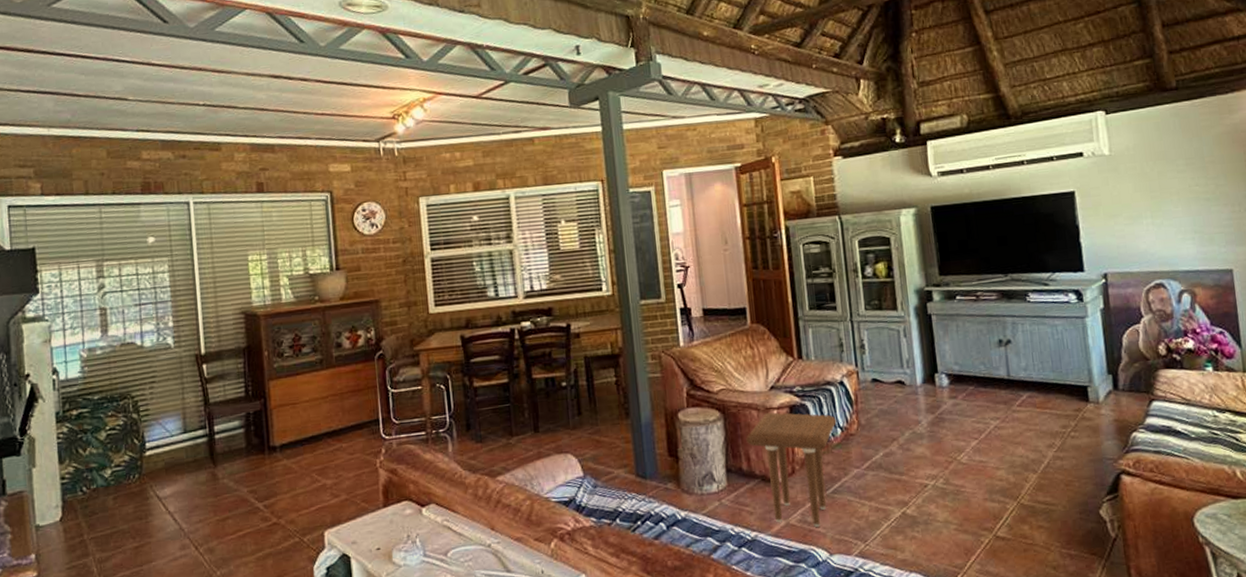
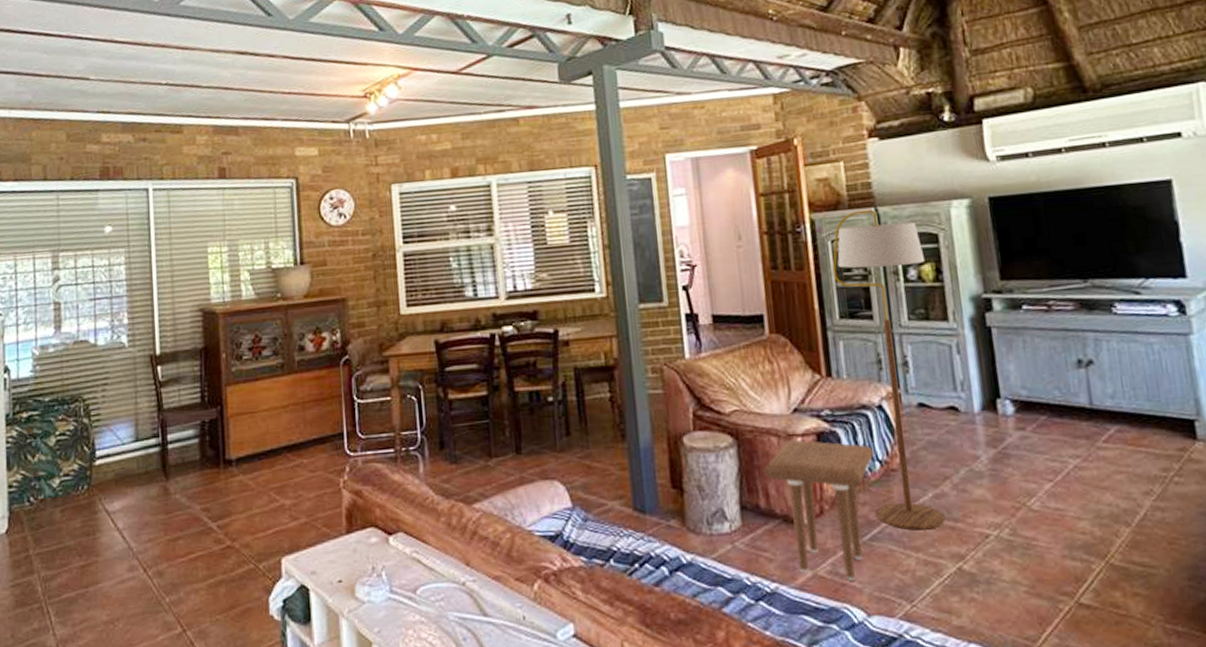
floor lamp: none [803,218,892,484] -> present [832,210,945,531]

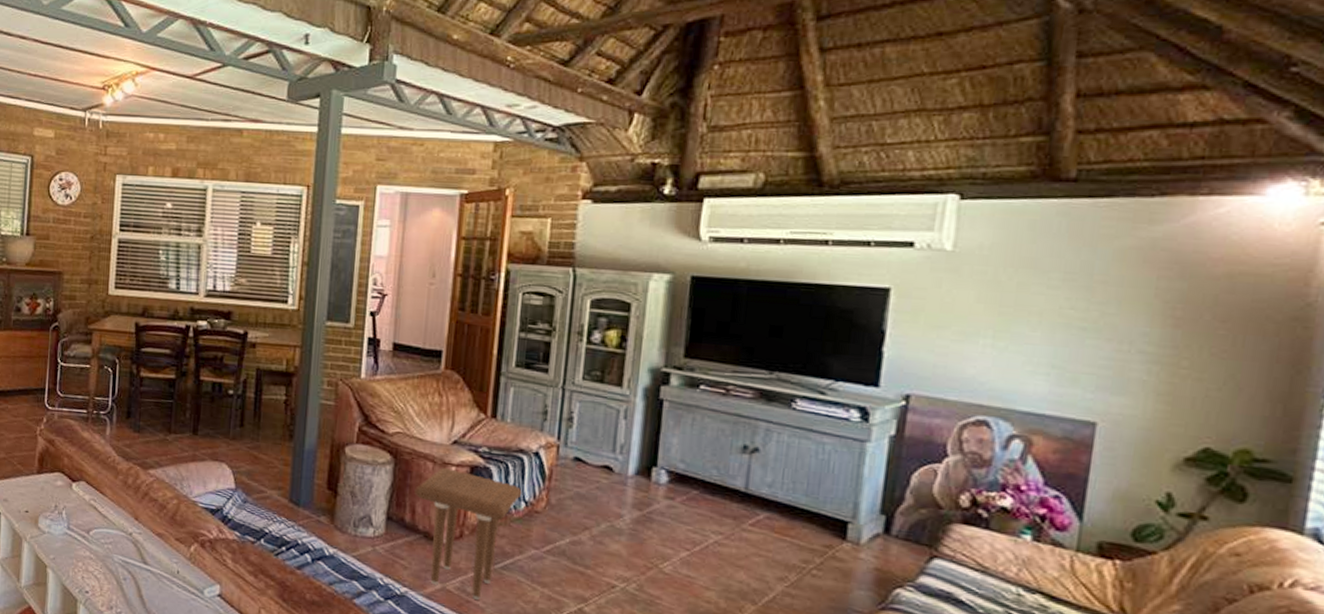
floor lamp: present [832,210,945,531] -> none [512,269,613,571]

